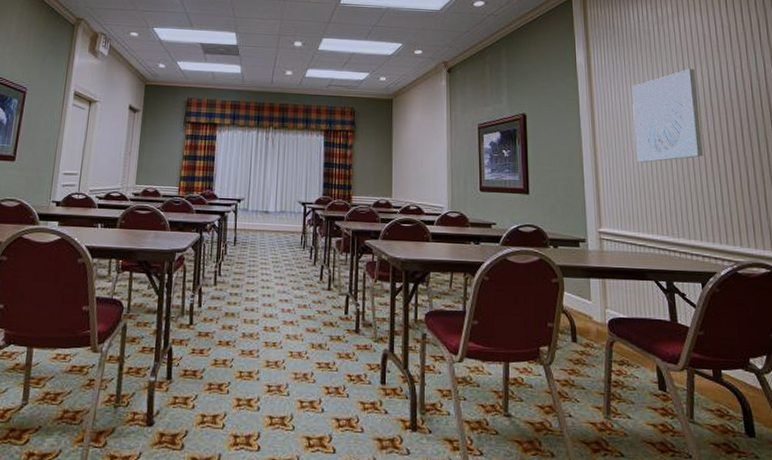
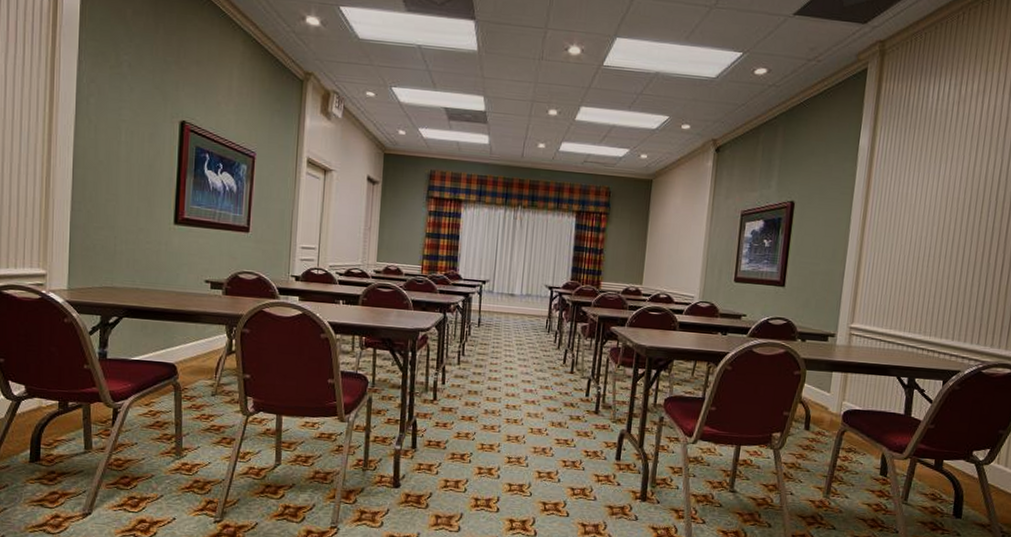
wall art: present [631,69,703,163] -> none [904,157,988,259]

